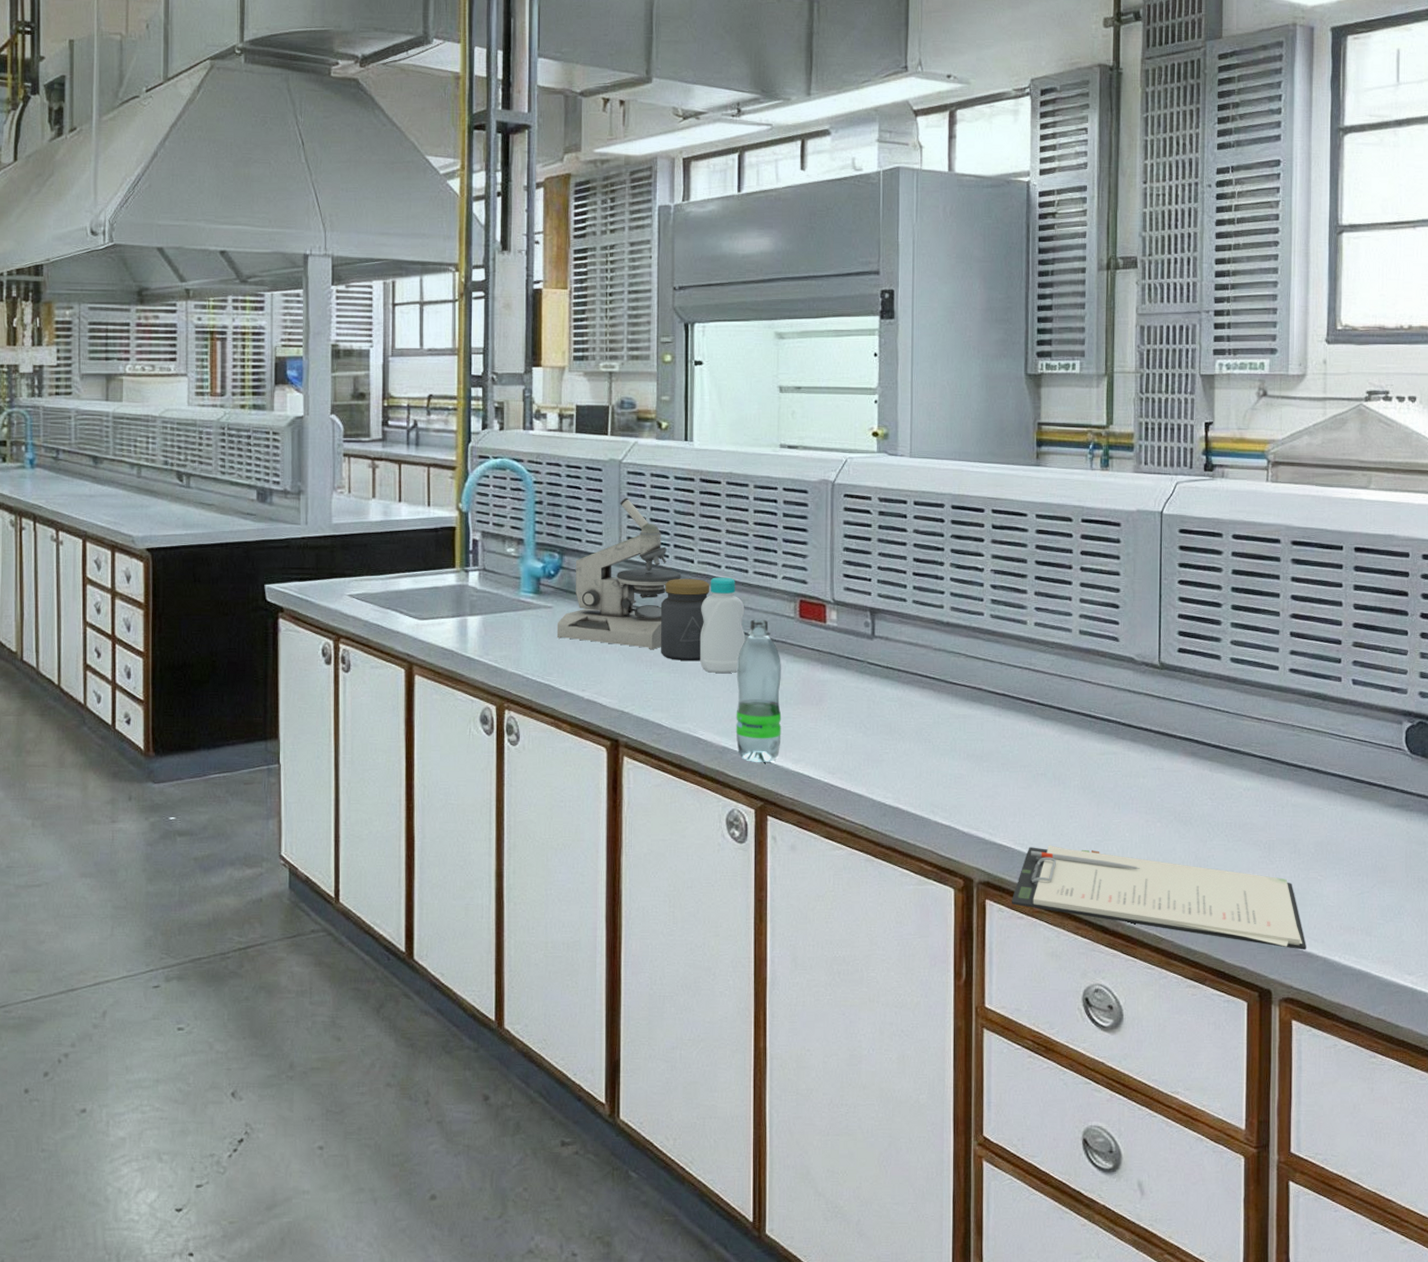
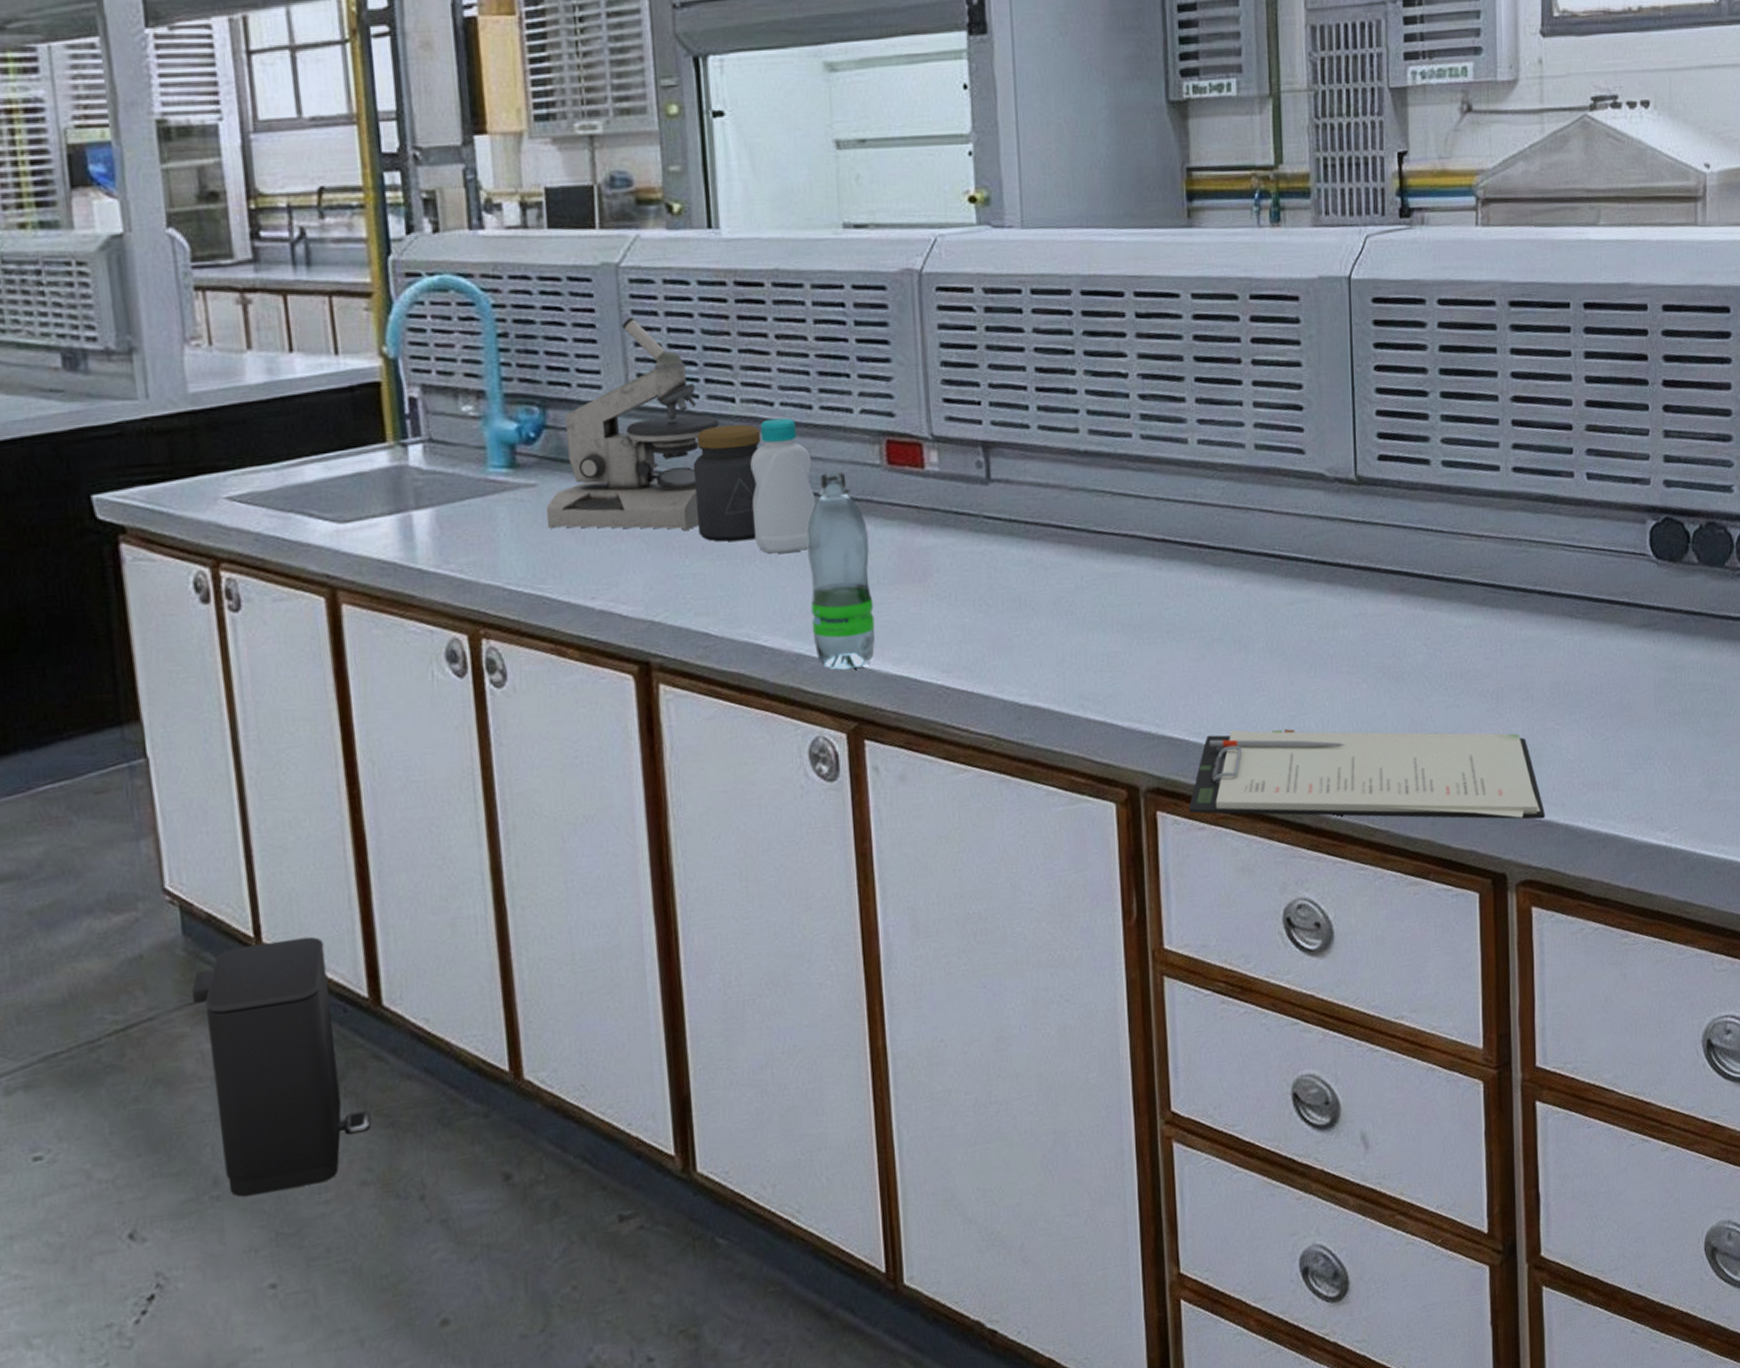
pedal bin: none [290,902,398,1079] -> present [191,936,371,1197]

